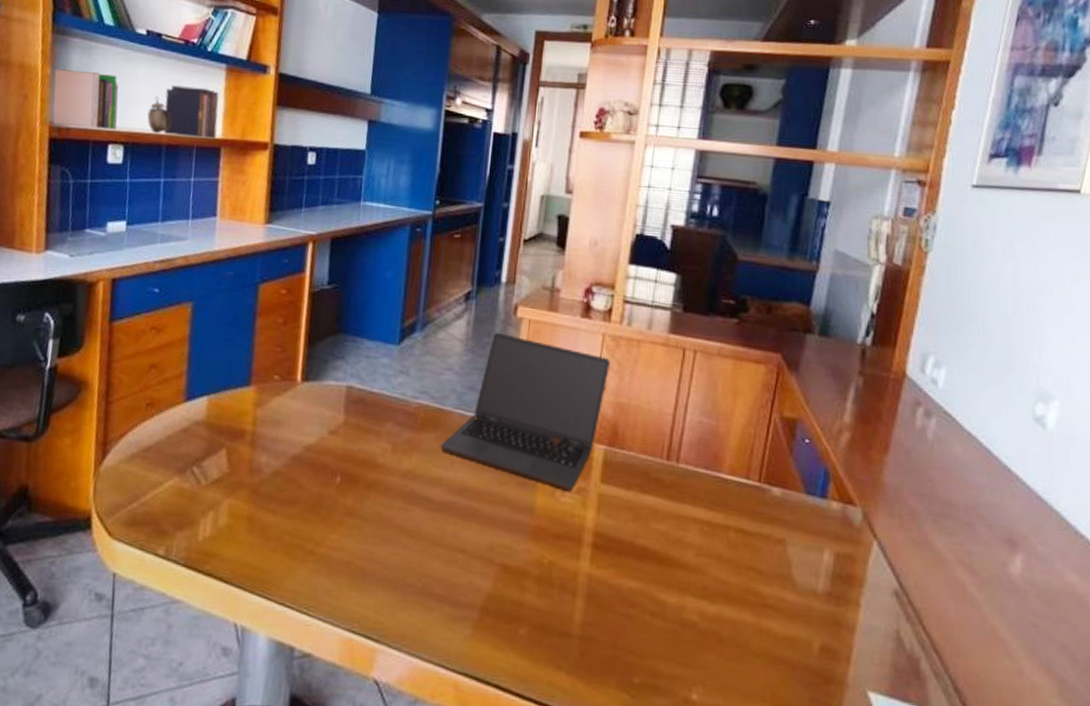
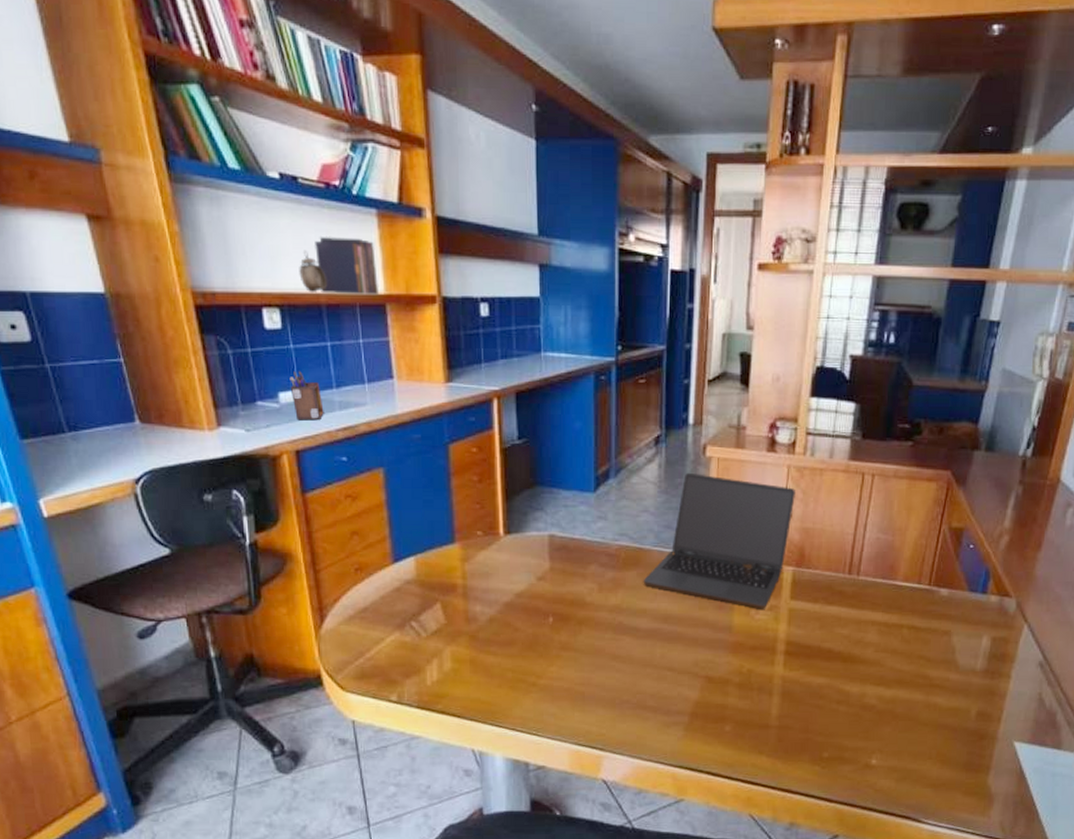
books: present [53,69,119,130] -> none [183,224,267,291]
desk organizer: none [118,203,147,251] -> present [289,371,324,421]

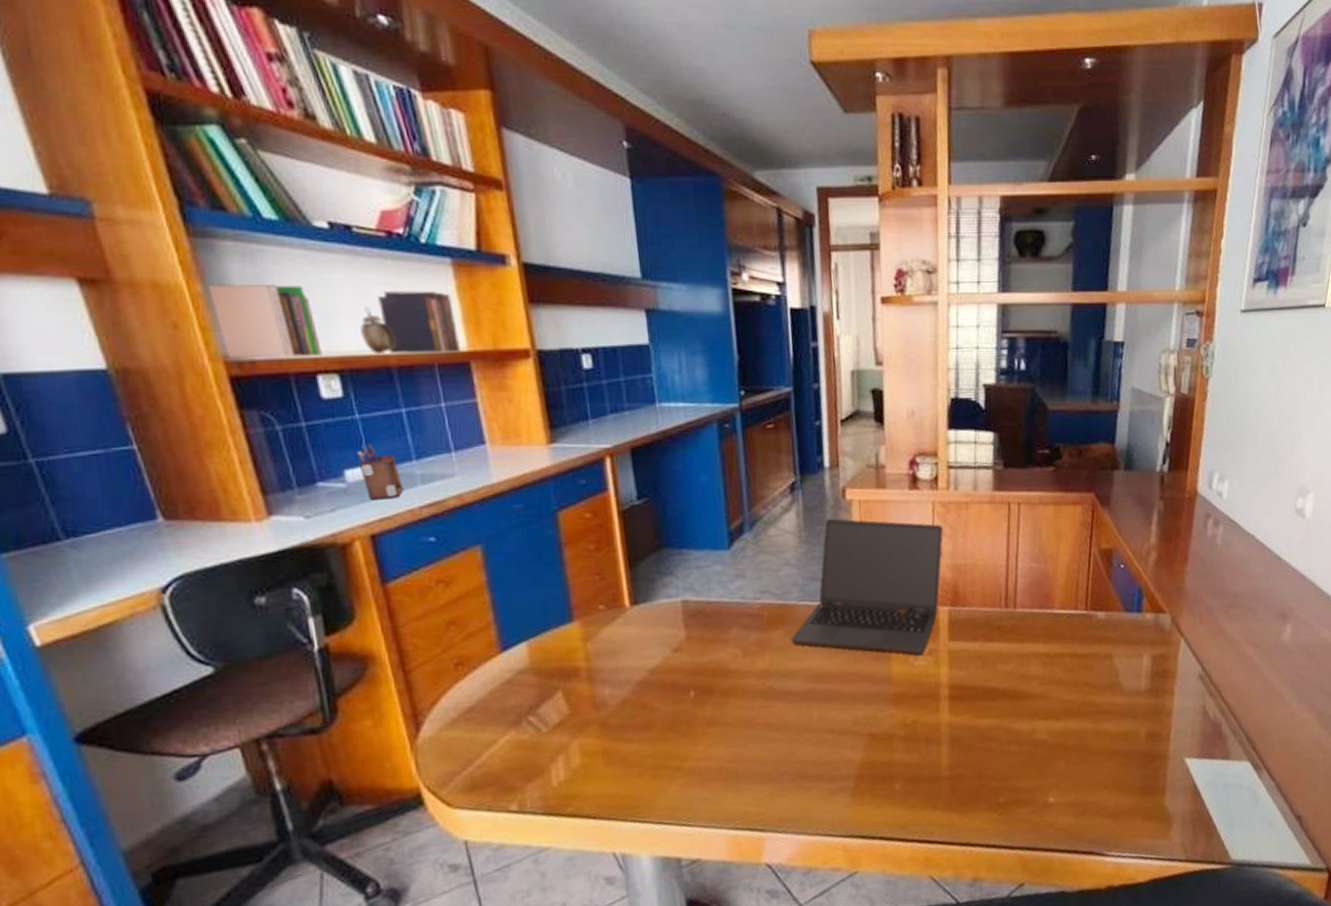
books: none [183,224,267,291] -> present [208,284,322,358]

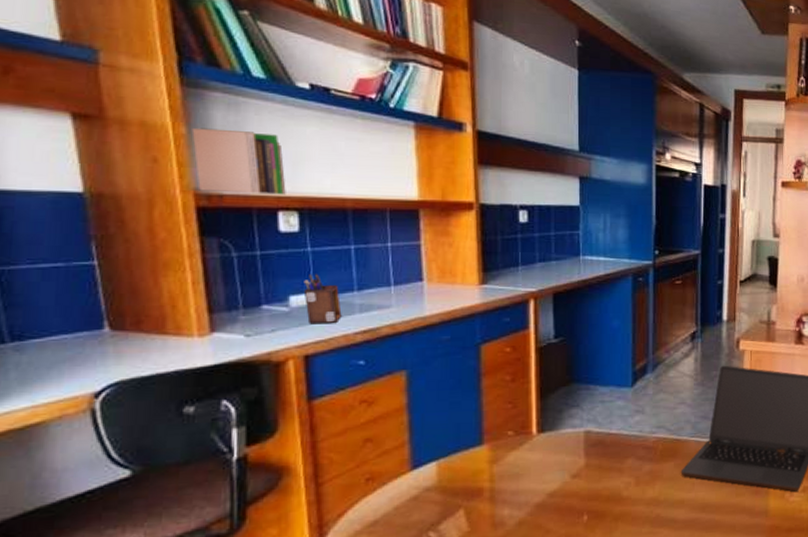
alarm clock: present [360,306,397,355] -> none [324,156,354,198]
books: present [378,290,461,354] -> none [344,144,413,202]

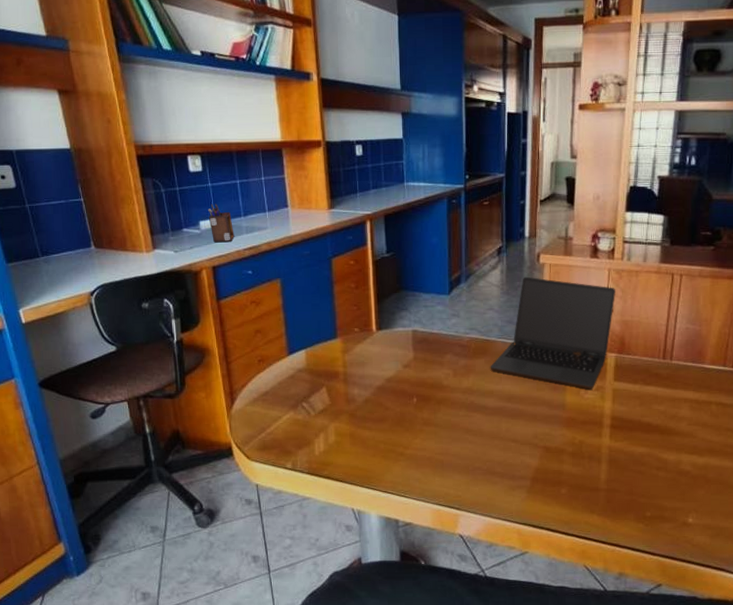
books: present [192,127,286,195] -> none [129,93,192,143]

